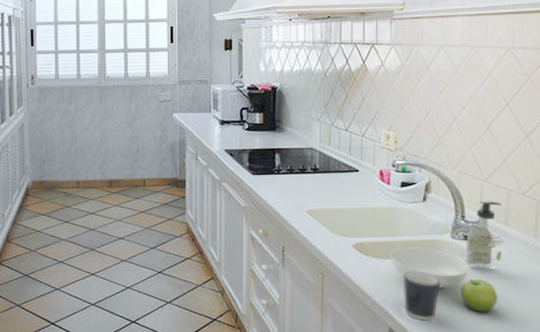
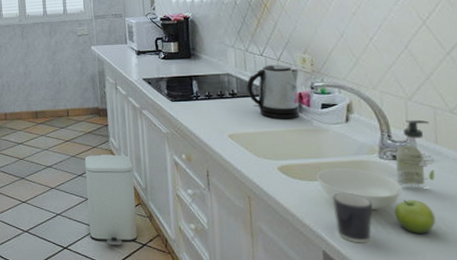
pedal bin: none [158,227,209,320] -> present [84,154,138,246]
kettle: none [329,140,382,197] -> present [246,64,300,120]

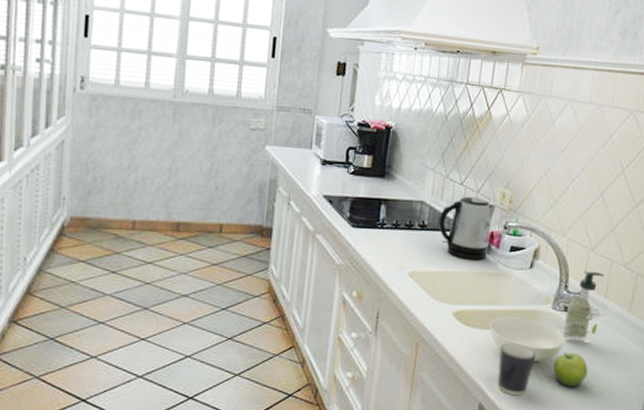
pedal bin: present [84,154,138,246] -> none [224,284,293,396]

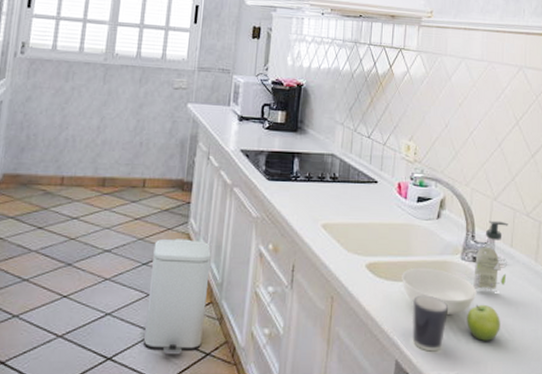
pedal bin: none [224,284,293,396] -> present [143,238,211,355]
kettle: present [438,196,496,260] -> none [348,149,402,211]

